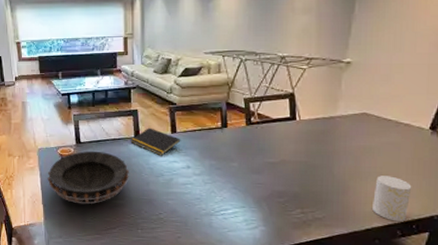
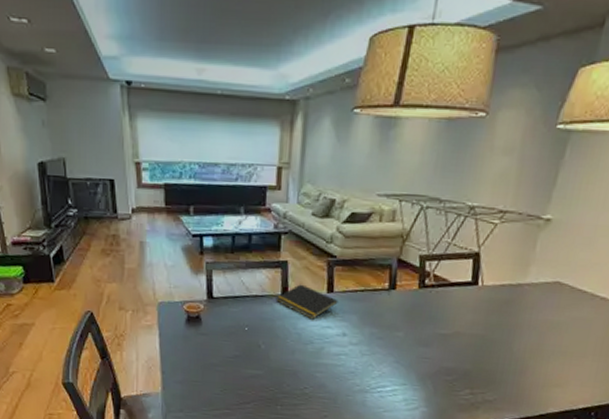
decorative bowl: present [47,151,129,204] -> none [168,309,272,373]
cup: present [372,175,412,222] -> none [550,355,598,408]

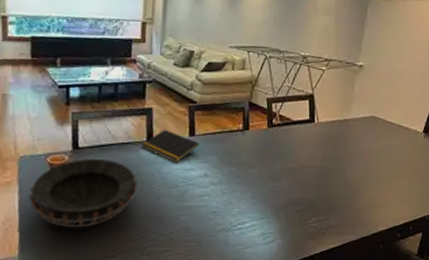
decorative bowl: none [168,309,272,373] -> present [28,159,137,228]

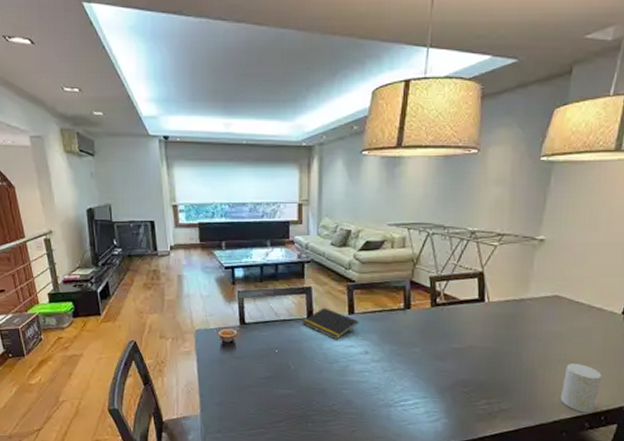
decorative bowl: present [28,159,137,228] -> none [205,333,300,394]
cup: none [378,178,410,224] -> present [561,363,602,413]

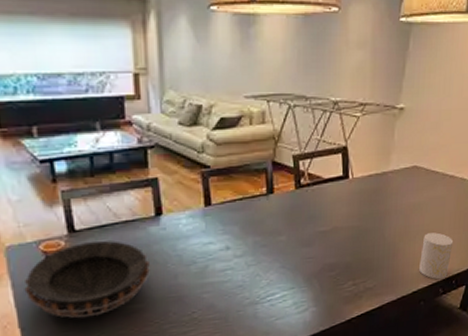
decorative bowl: none [205,333,300,394] -> present [24,241,150,318]
notepad: present [302,307,359,340] -> none [149,201,218,238]

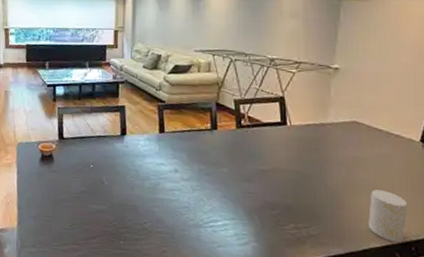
decorative bowl: present [24,241,150,318] -> none [24,148,113,209]

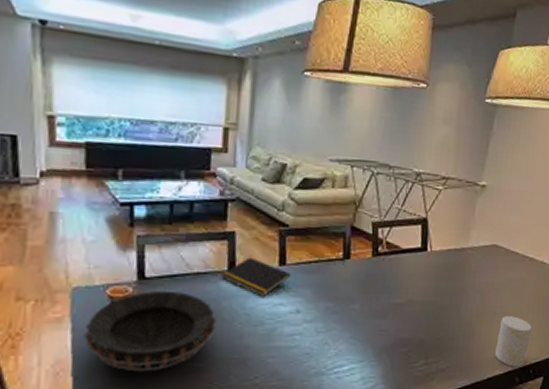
decorative bowl: none [24,148,113,209] -> present [83,291,216,372]
notepad: none [116,125,169,157] -> present [221,257,291,297]

